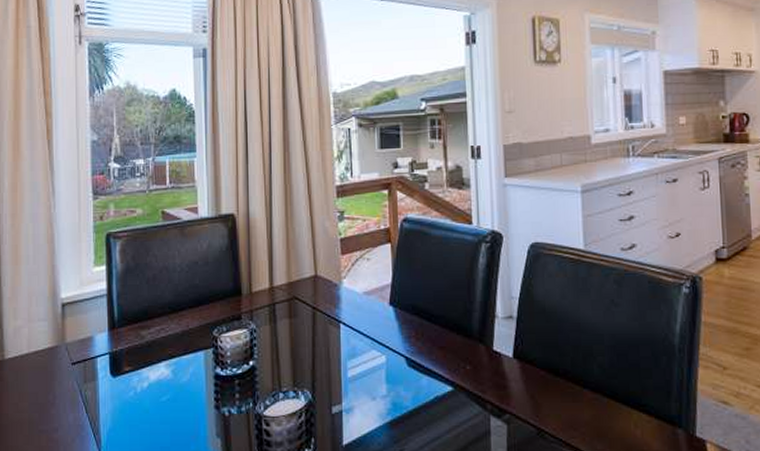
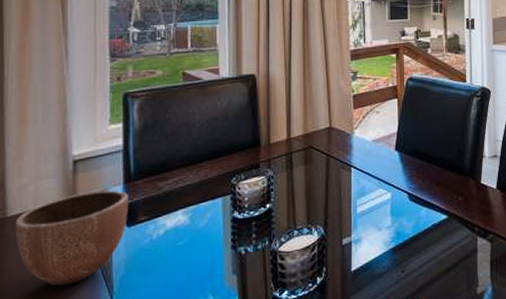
decorative bowl: none [12,336,113,435] -> present [15,189,128,286]

